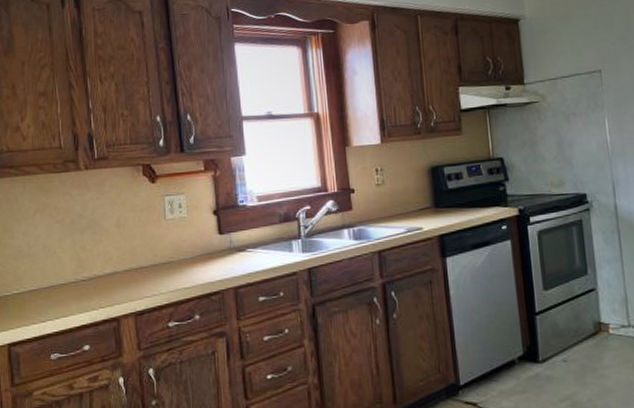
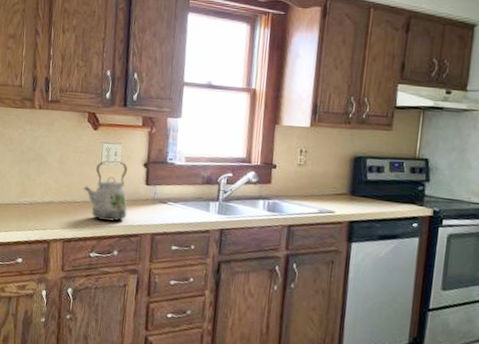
kettle: none [149,212,203,283] -> present [83,160,128,222]

